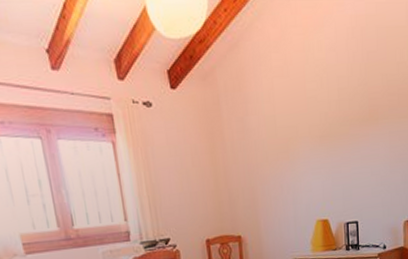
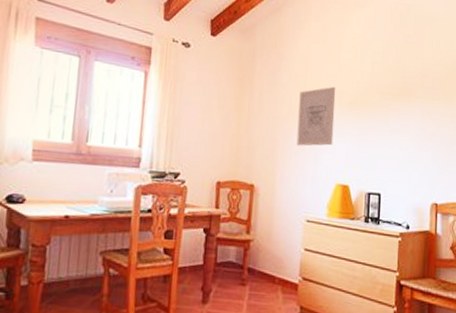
wall art: none [271,122,309,190] -> present [296,86,336,146]

